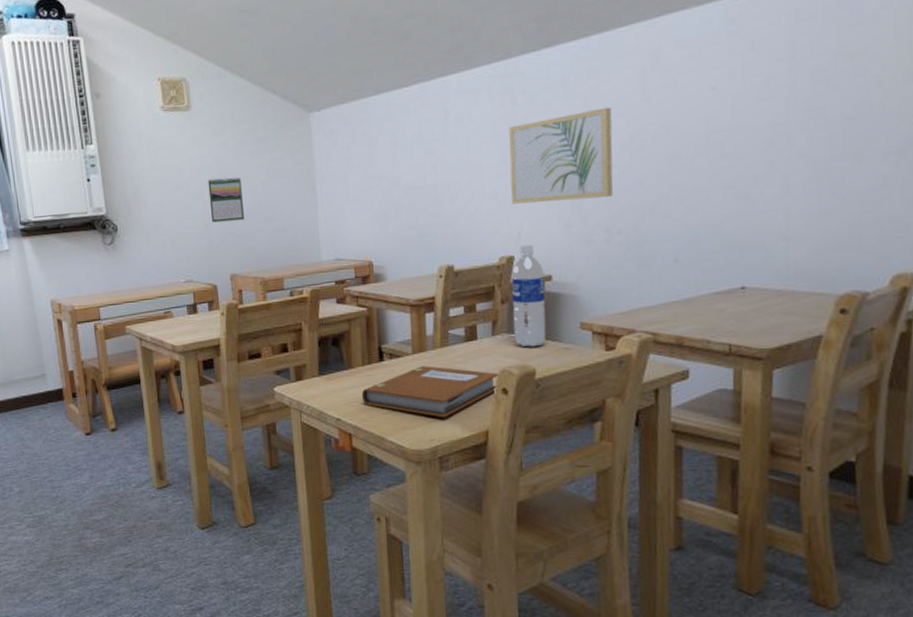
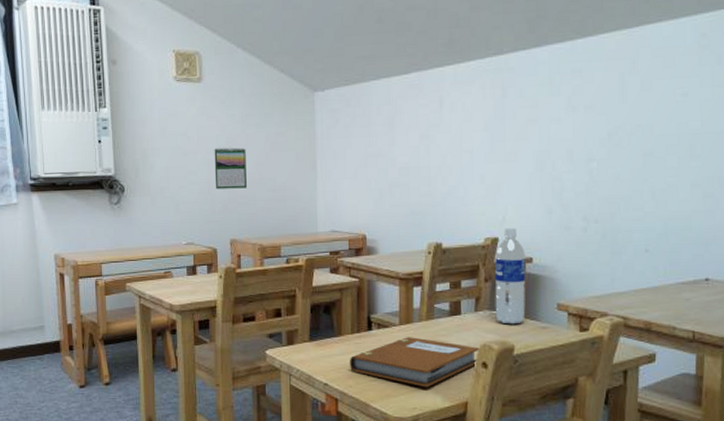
wall art: present [509,107,613,204] -> none [498,105,593,190]

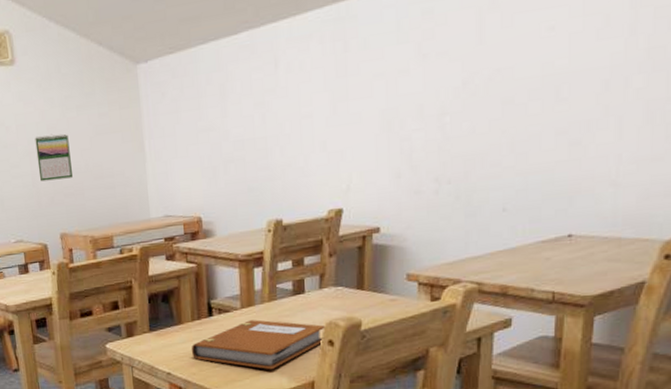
water bottle: present [495,227,526,325] -> none [339,196,373,300]

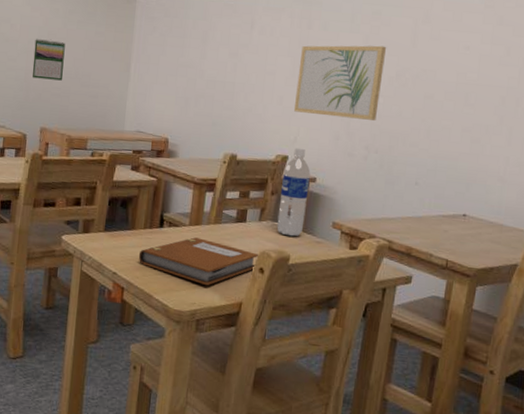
water bottle: none [339,196,373,300] -> present [276,147,311,237]
wall art: none [340,51,447,156] -> present [294,45,387,121]

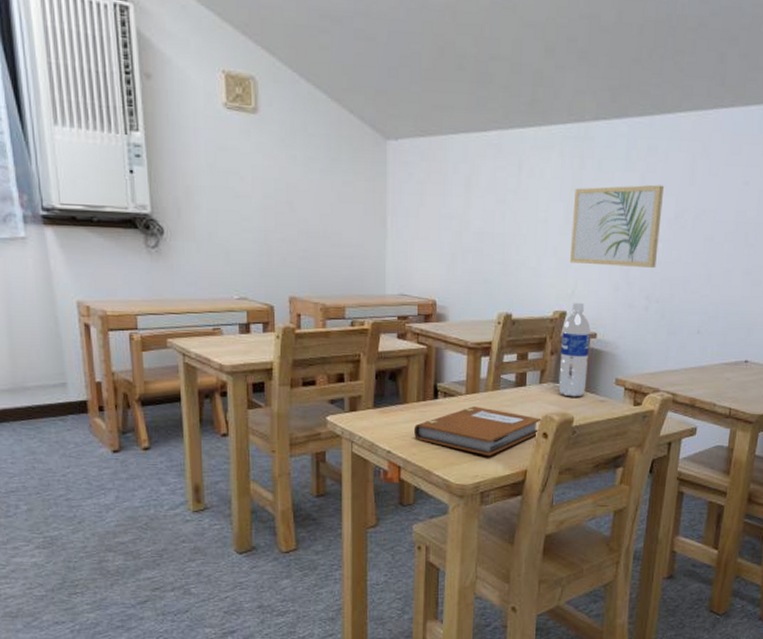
calendar: present [31,38,66,81] -> none [272,192,309,241]

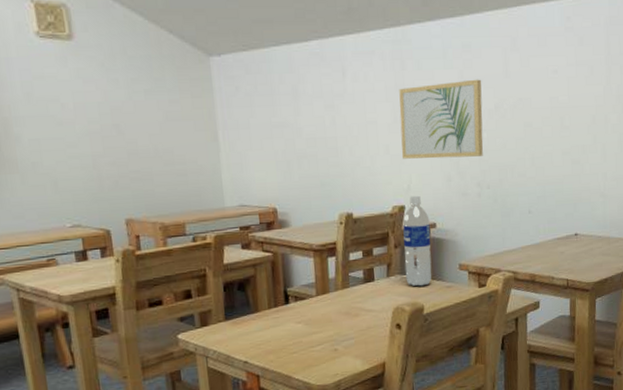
notebook: present [413,406,542,457] -> none [268,306,393,354]

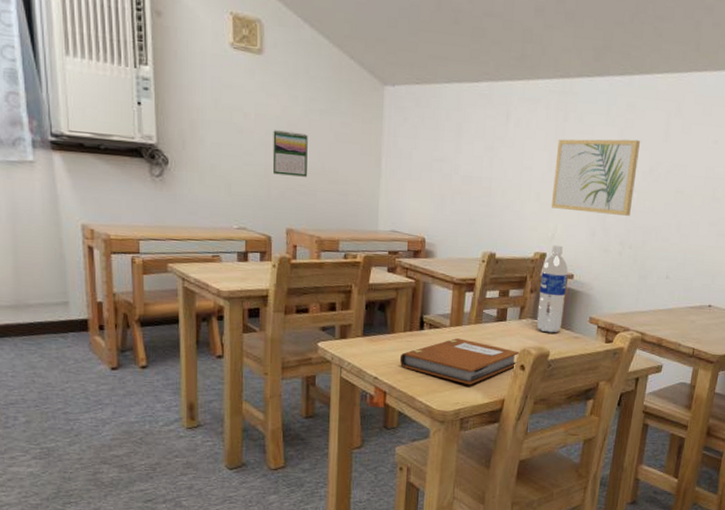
calendar: none [96,115,140,164] -> present [272,129,308,177]
notebook: none [268,306,393,354] -> present [399,338,520,386]

